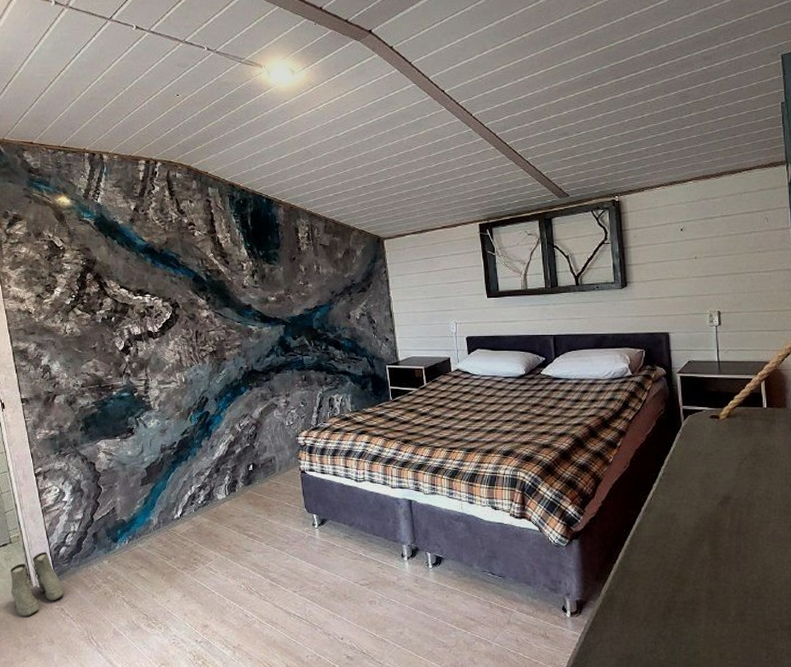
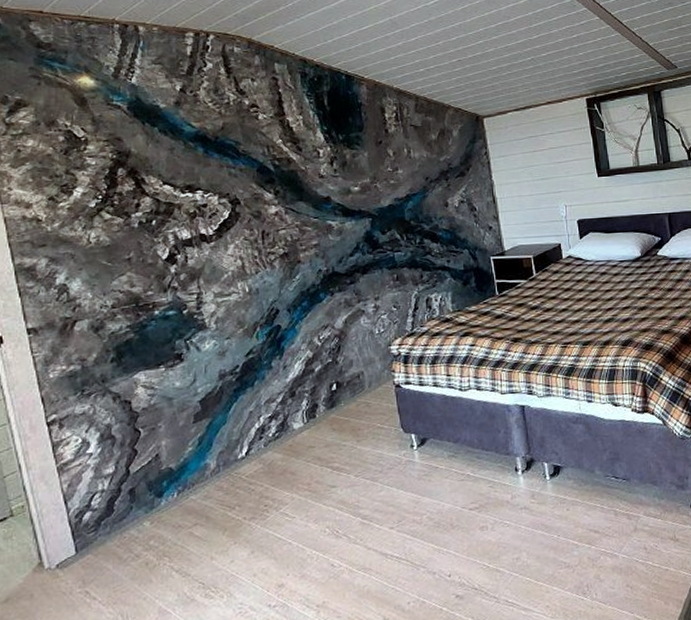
boots: present [10,552,65,617] -> none [11,521,90,610]

